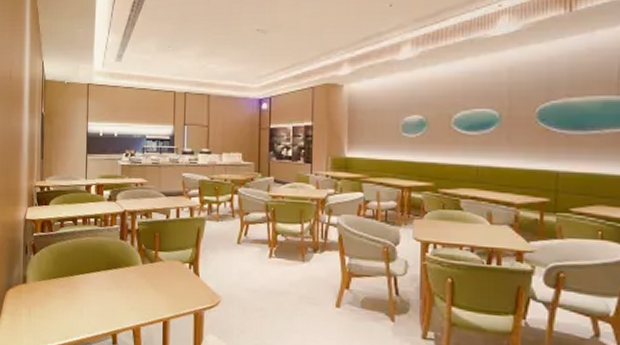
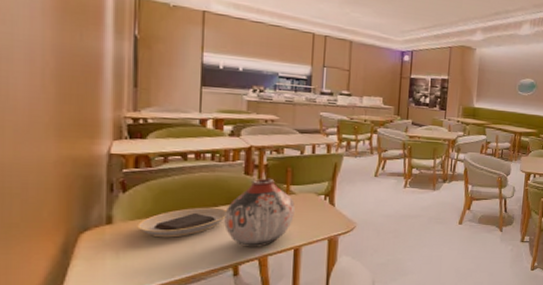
plate: none [43,271,107,300] -> present [137,207,227,238]
vase: none [105,243,164,316] -> present [224,178,296,247]

